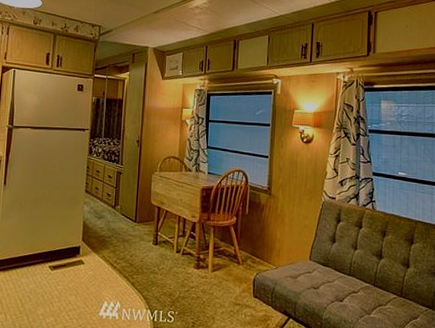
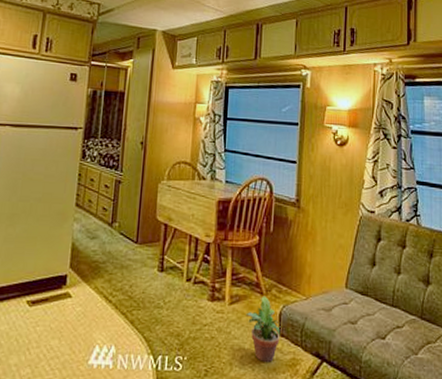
potted plant: none [225,265,256,318] -> present [246,296,282,362]

